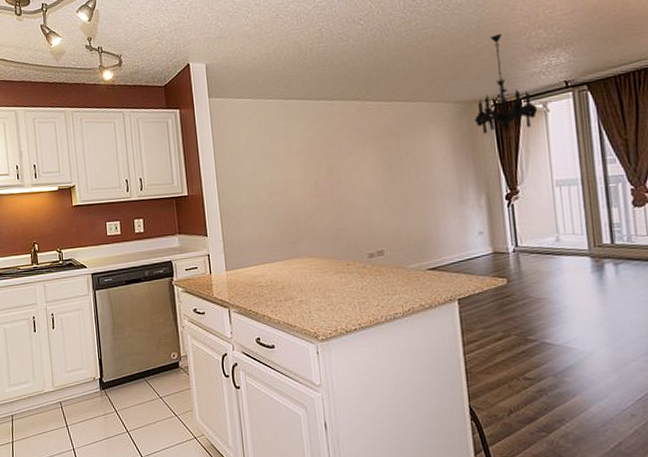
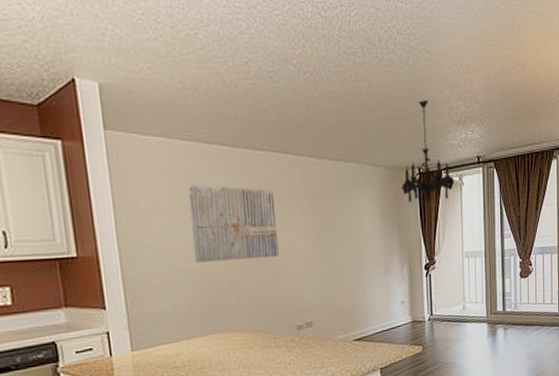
wall art: none [270,132,351,198] -> present [187,184,279,263]

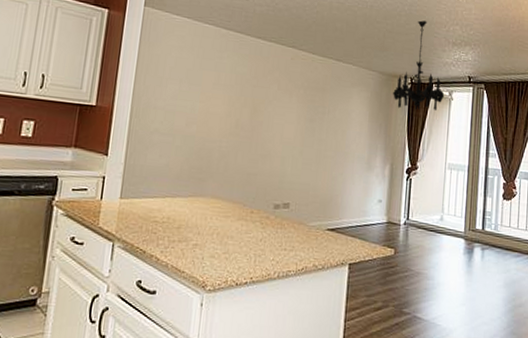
wall art: present [187,184,279,263] -> none [193,61,276,137]

